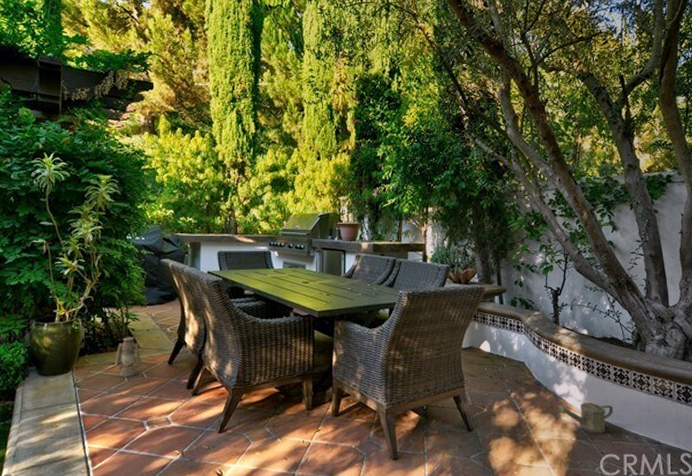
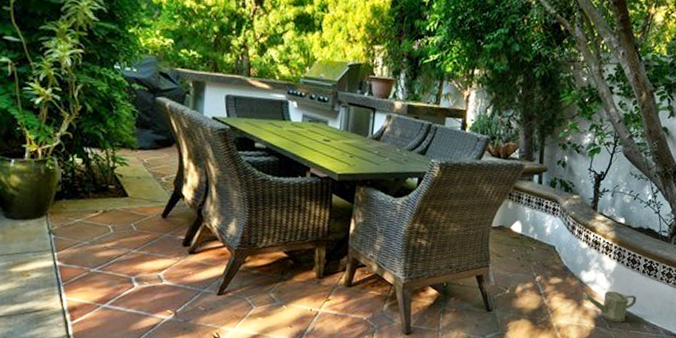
lantern: present [114,337,142,378] -> none [98,183,131,229]

